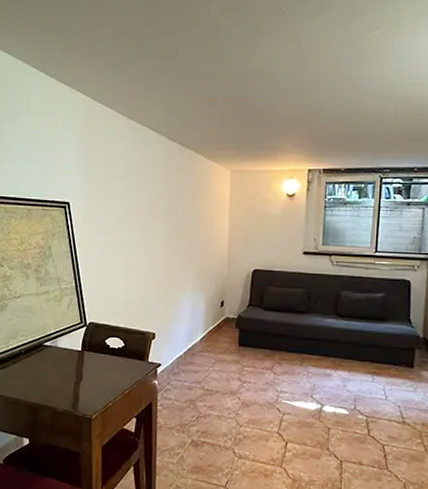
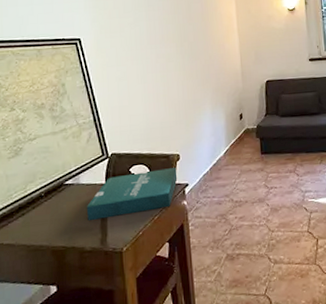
pizza box: none [61,345,151,384] -> present [86,168,178,220]

